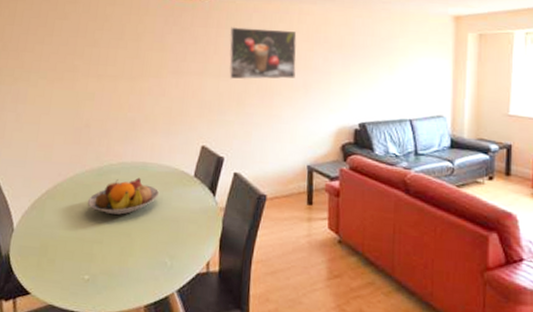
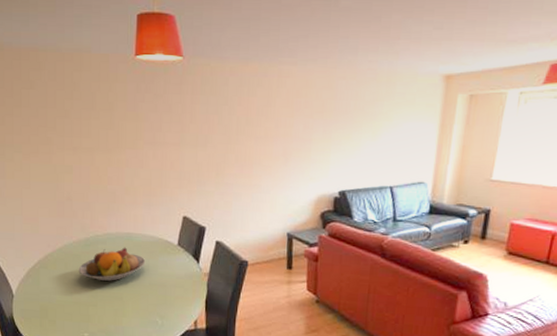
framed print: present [229,26,297,80] -> none [205,92,276,149]

